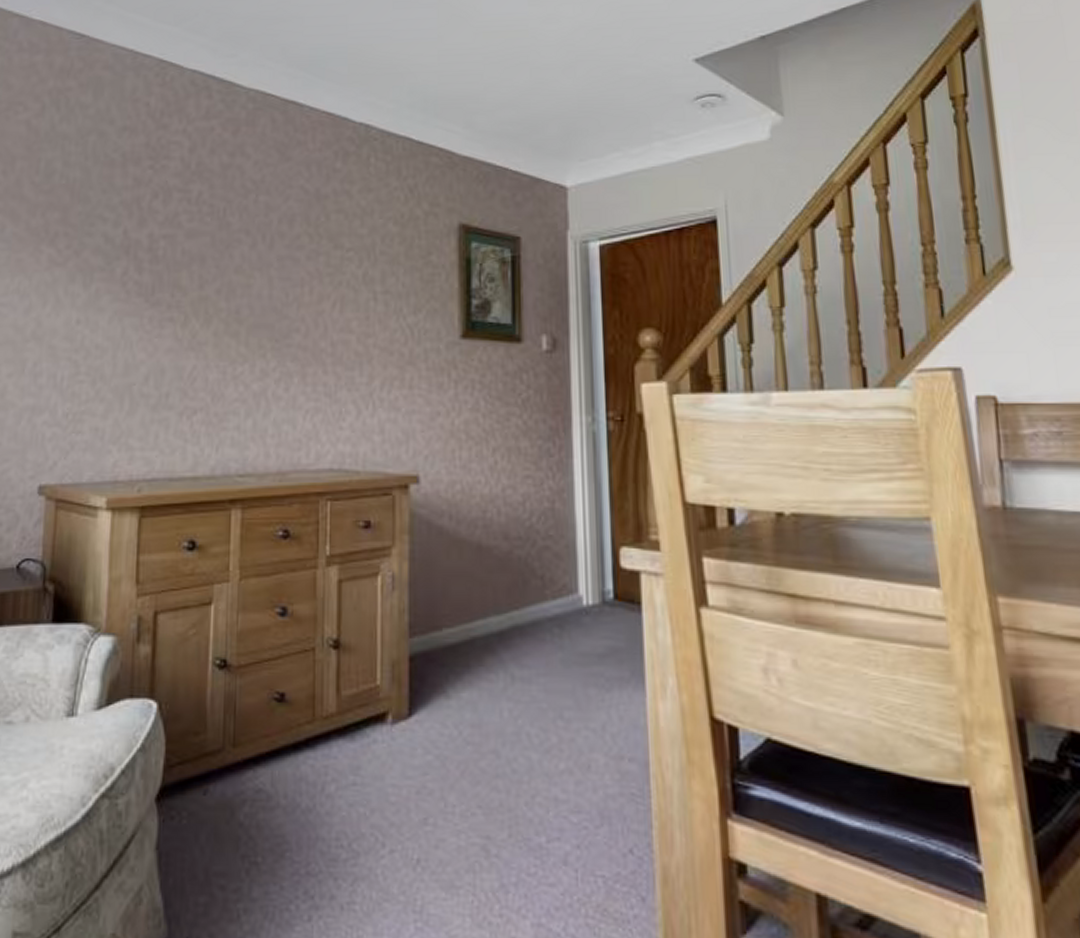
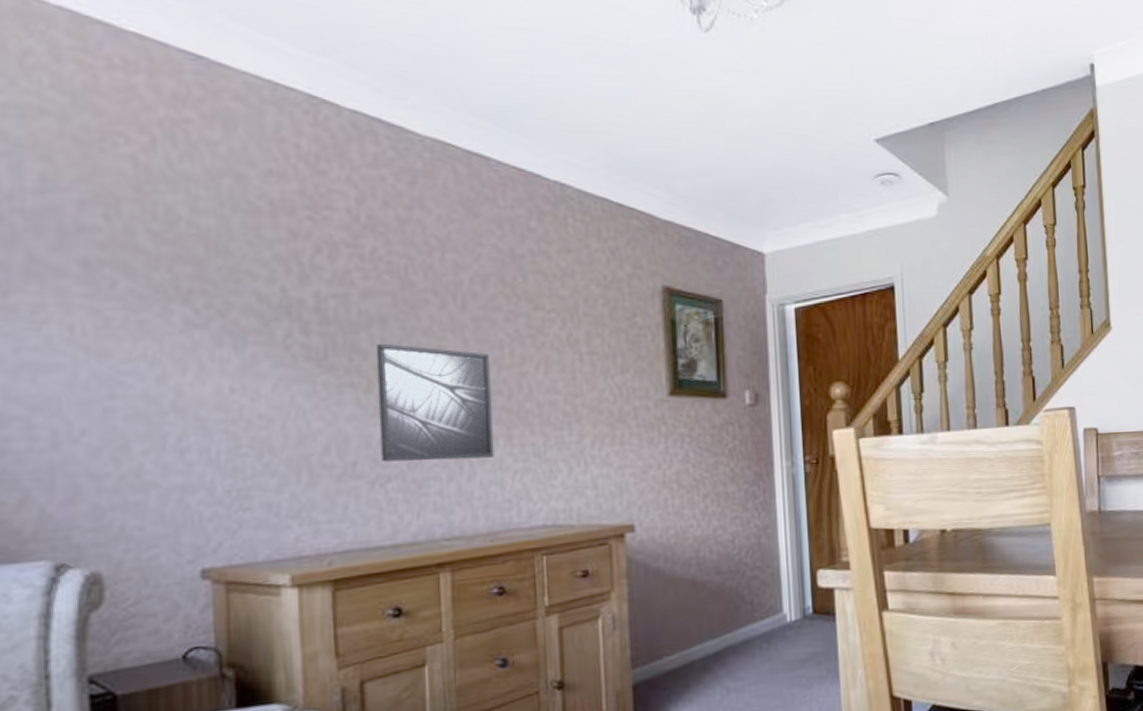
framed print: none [190,280,290,395] -> present [375,343,494,462]

